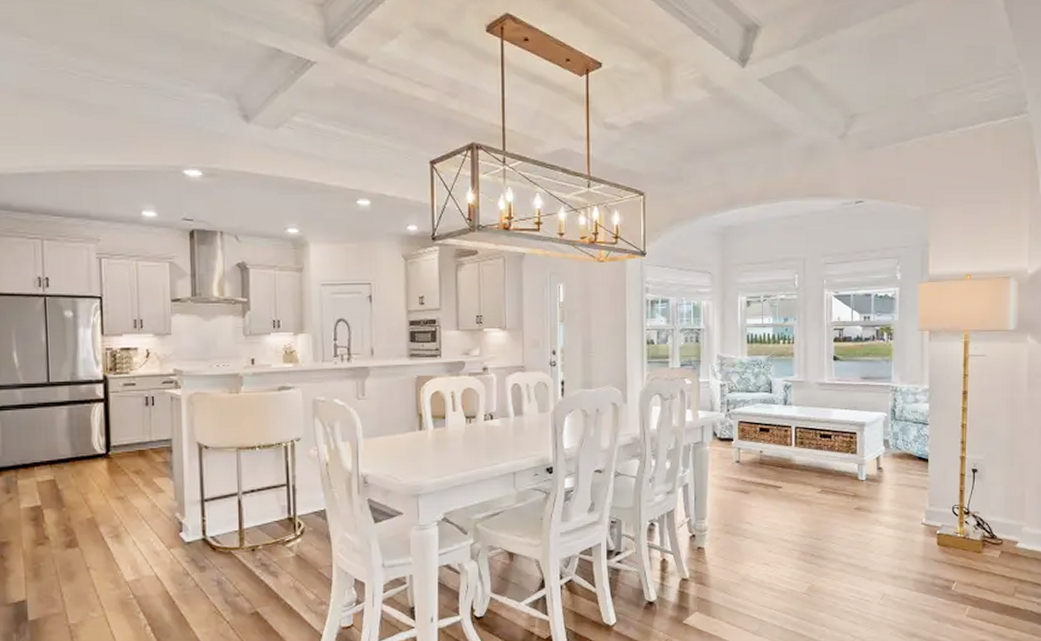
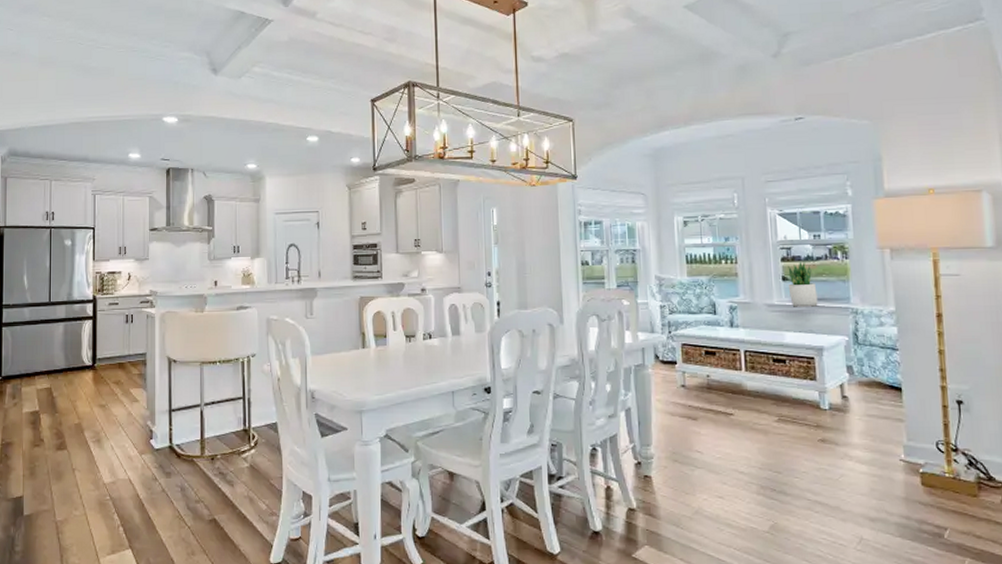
planter: none [838,342,863,386] -> present [788,262,818,307]

